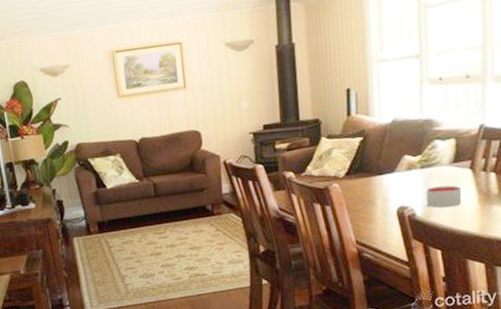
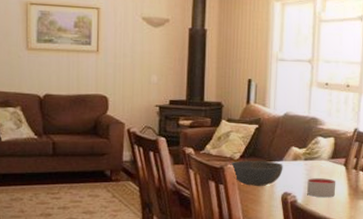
bowl: none [335,174,396,204] -> present [230,160,283,186]

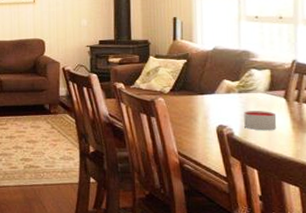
bowl: present [230,160,283,186] -> none [160,93,216,119]

